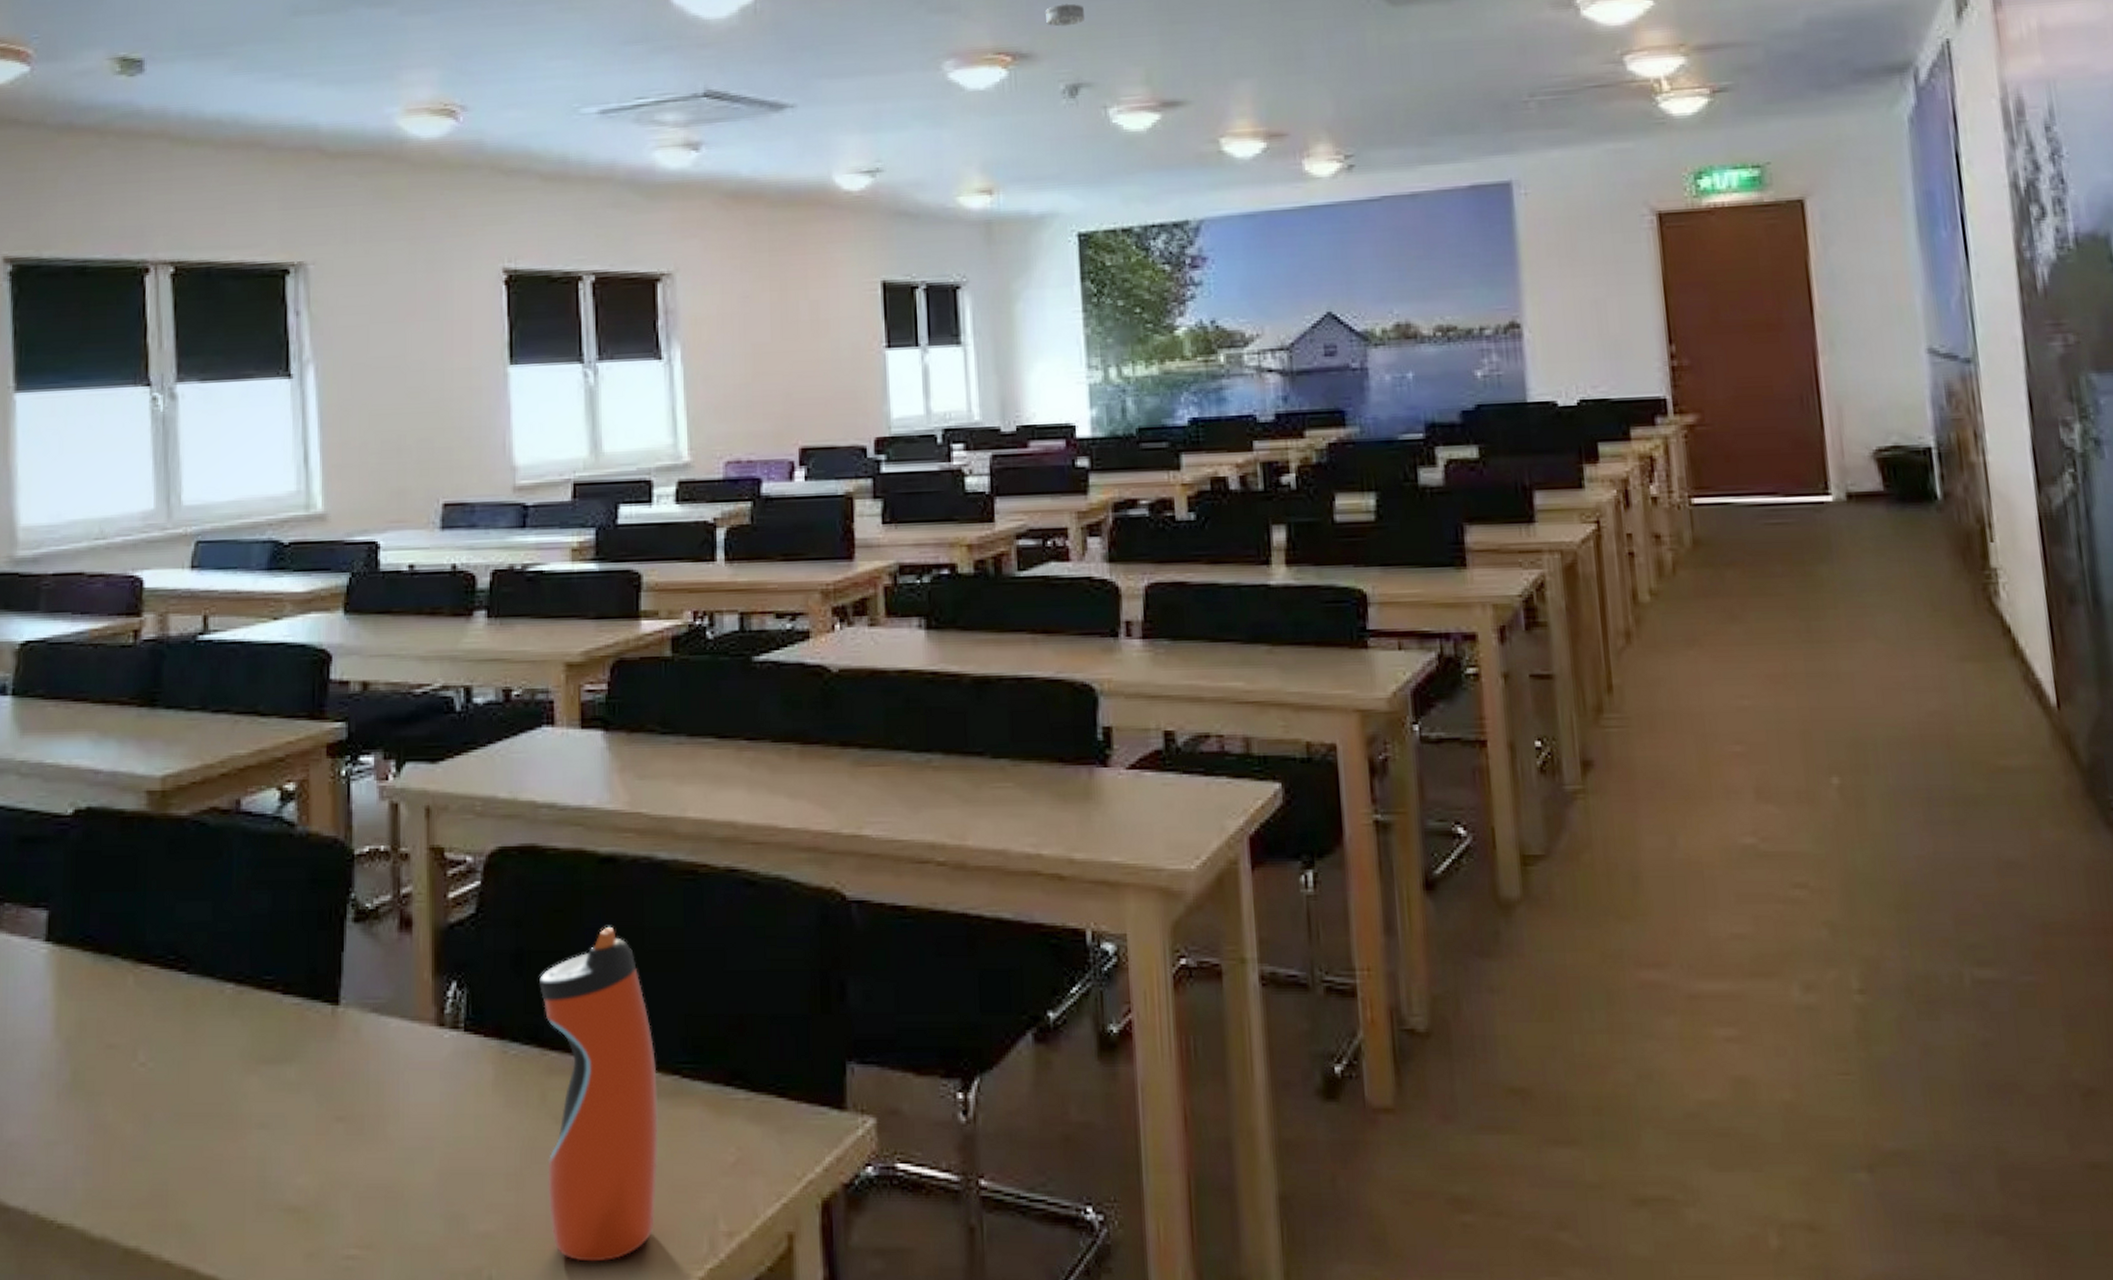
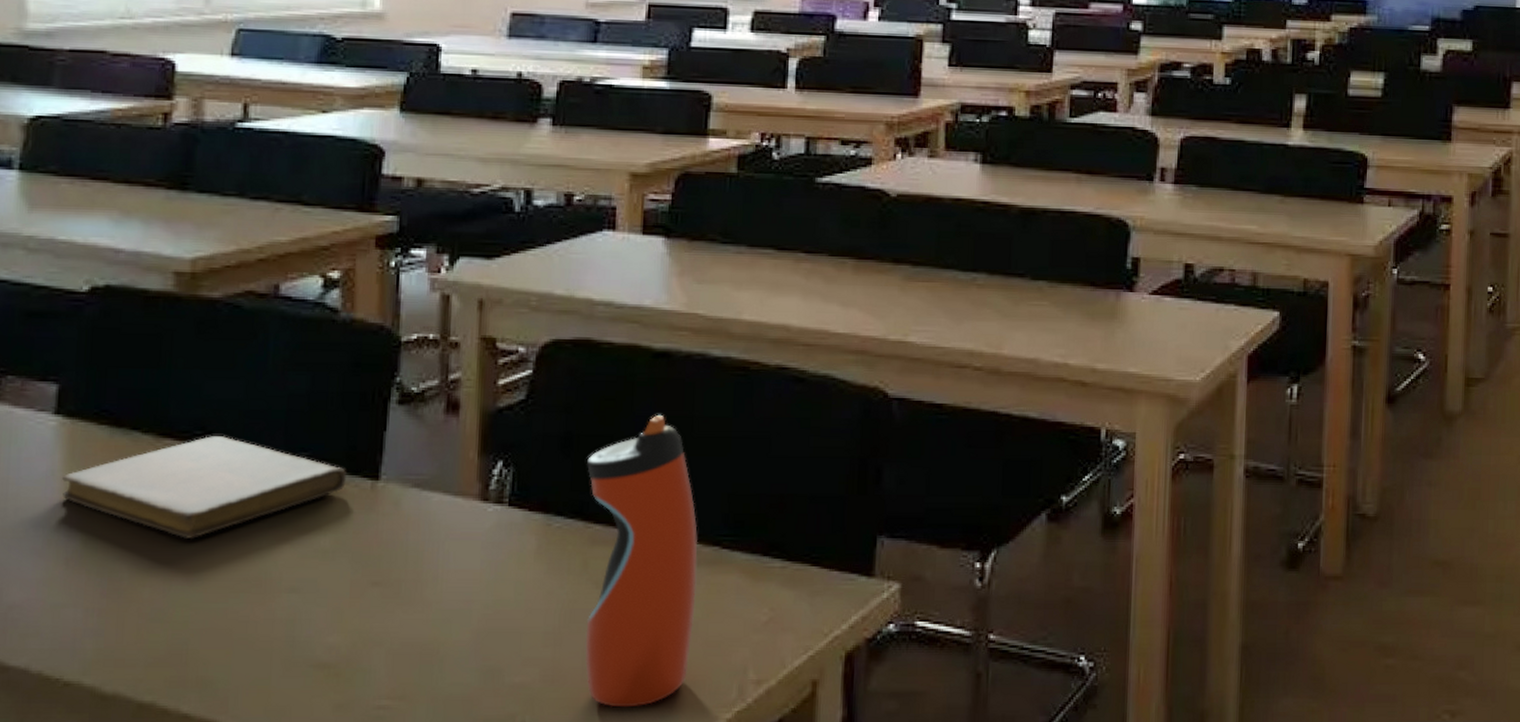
notebook: none [53,961,308,1072] -> present [62,436,346,540]

